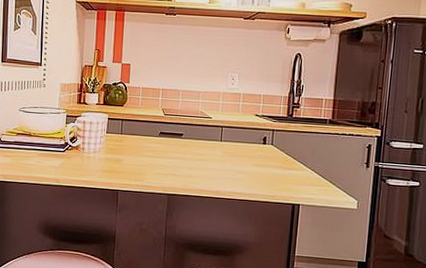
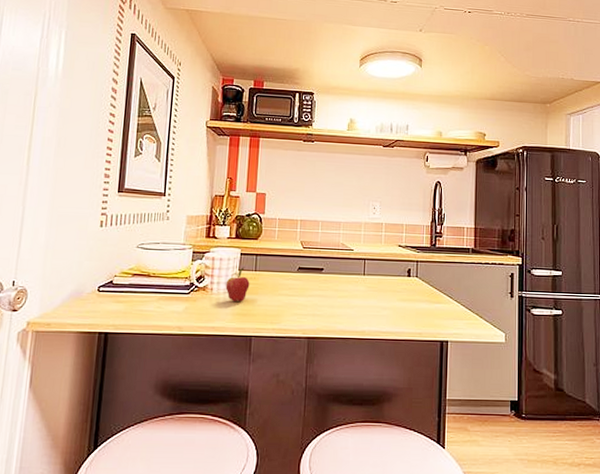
fruit: none [95,129,117,160] -> present [225,266,250,302]

